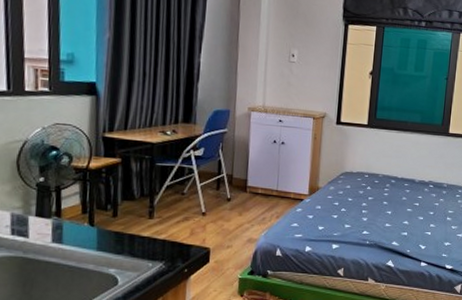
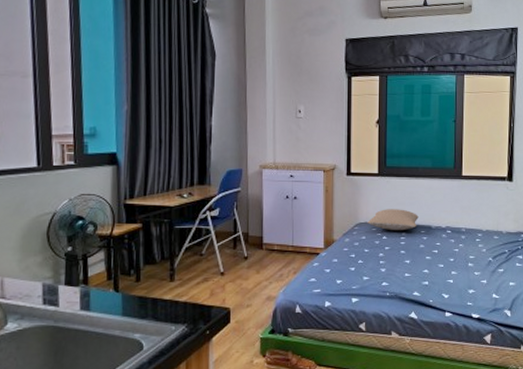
pillow: none [353,160,404,183] -> present [367,209,419,231]

